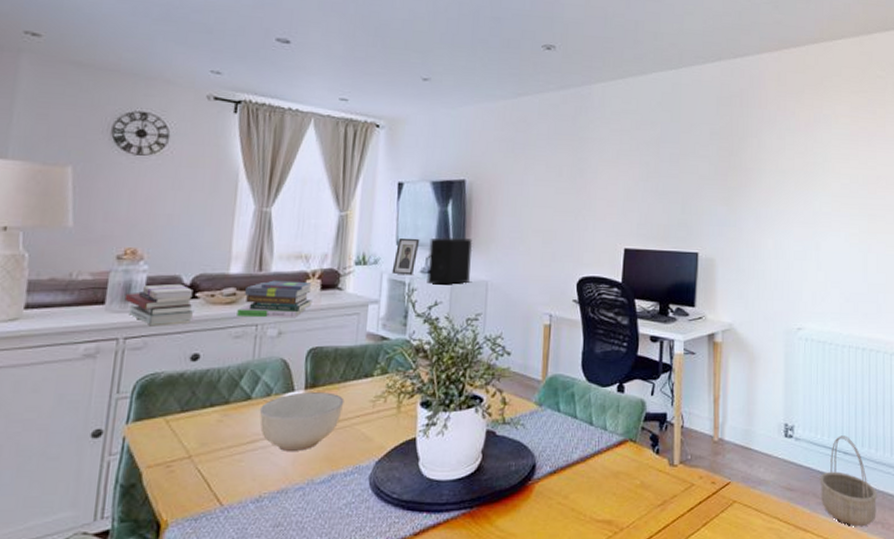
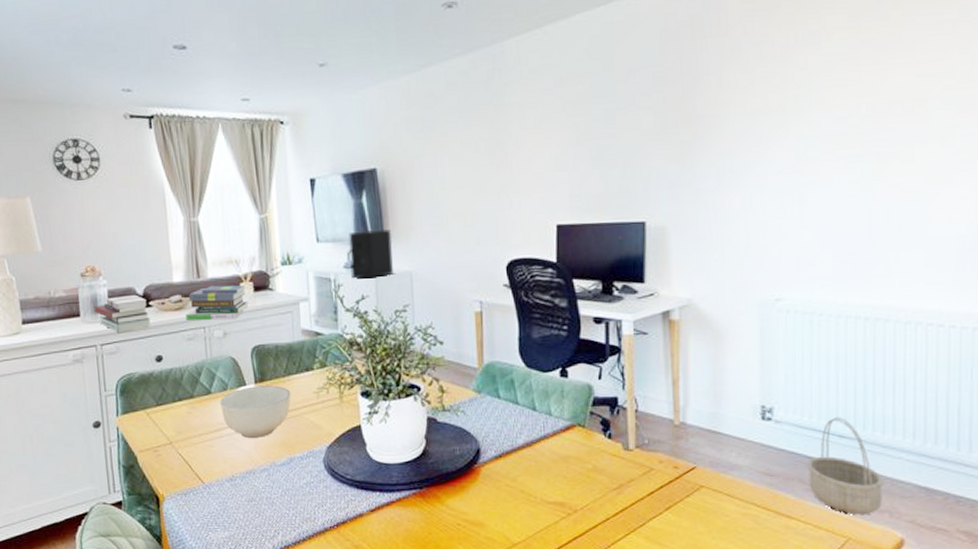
picture frame: present [391,237,420,276] -> none [316,234,339,272]

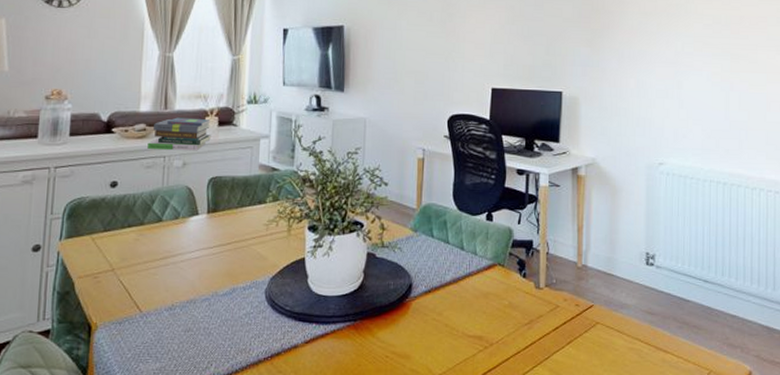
books: present [94,294,152,334] -> none [53,120,112,158]
bowl: present [219,386,291,438] -> none [169,216,242,267]
speaker: present [349,228,393,279] -> none [311,78,352,122]
basket: present [807,417,884,515] -> none [680,265,737,350]

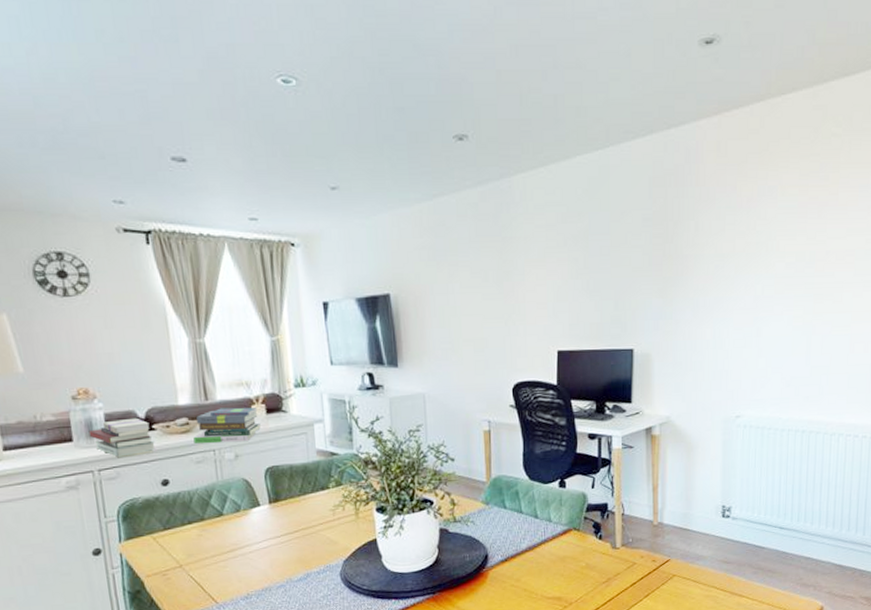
books: none [53,120,112,158] -> present [88,417,156,458]

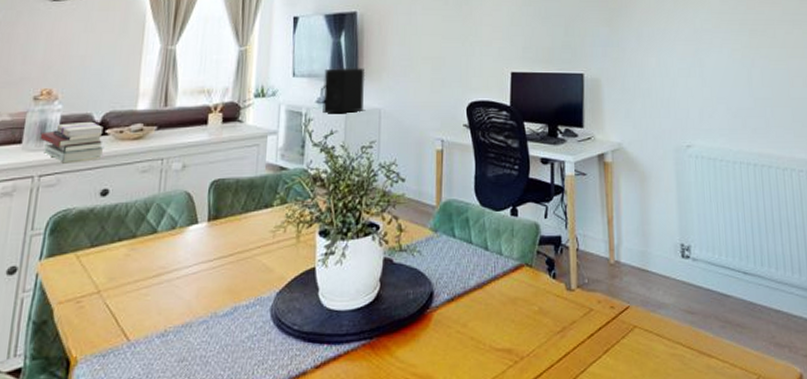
books: present [193,407,261,444] -> none [144,115,214,152]
speaker: none [363,352,407,401] -> present [322,67,366,114]

